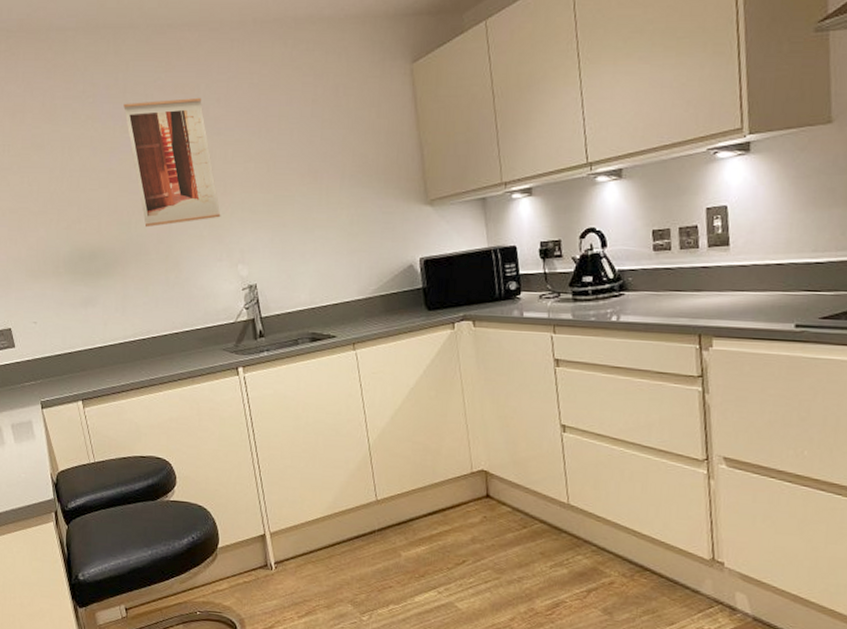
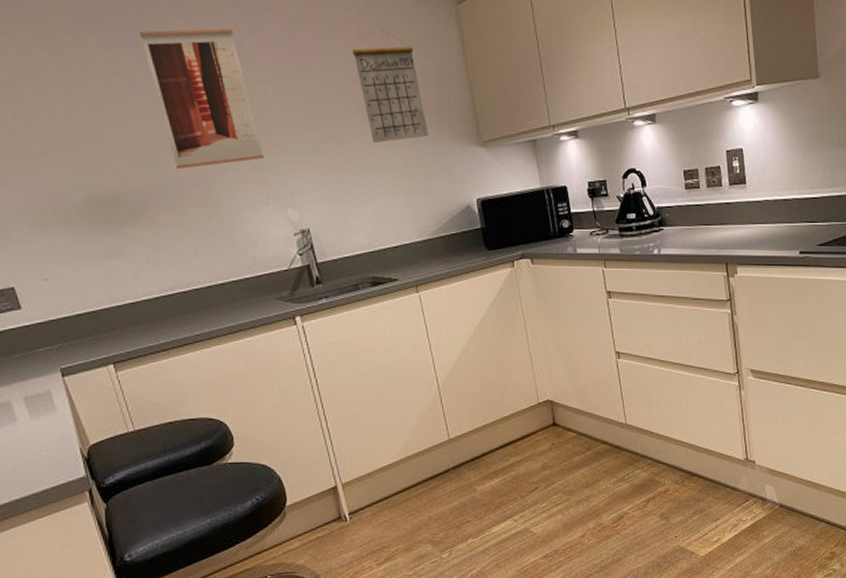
calendar: none [307,91,376,203] -> present [352,28,429,144]

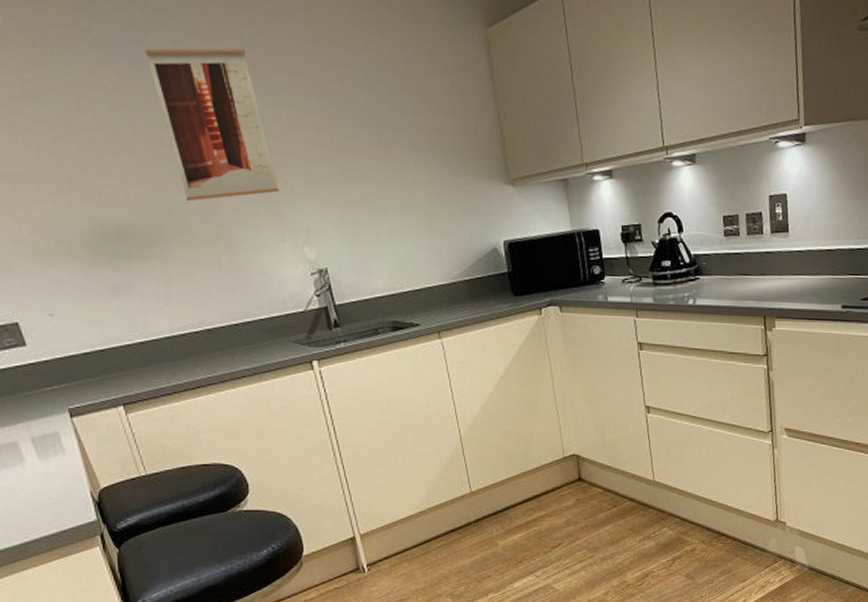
calendar: present [352,28,429,144] -> none [373,52,455,179]

